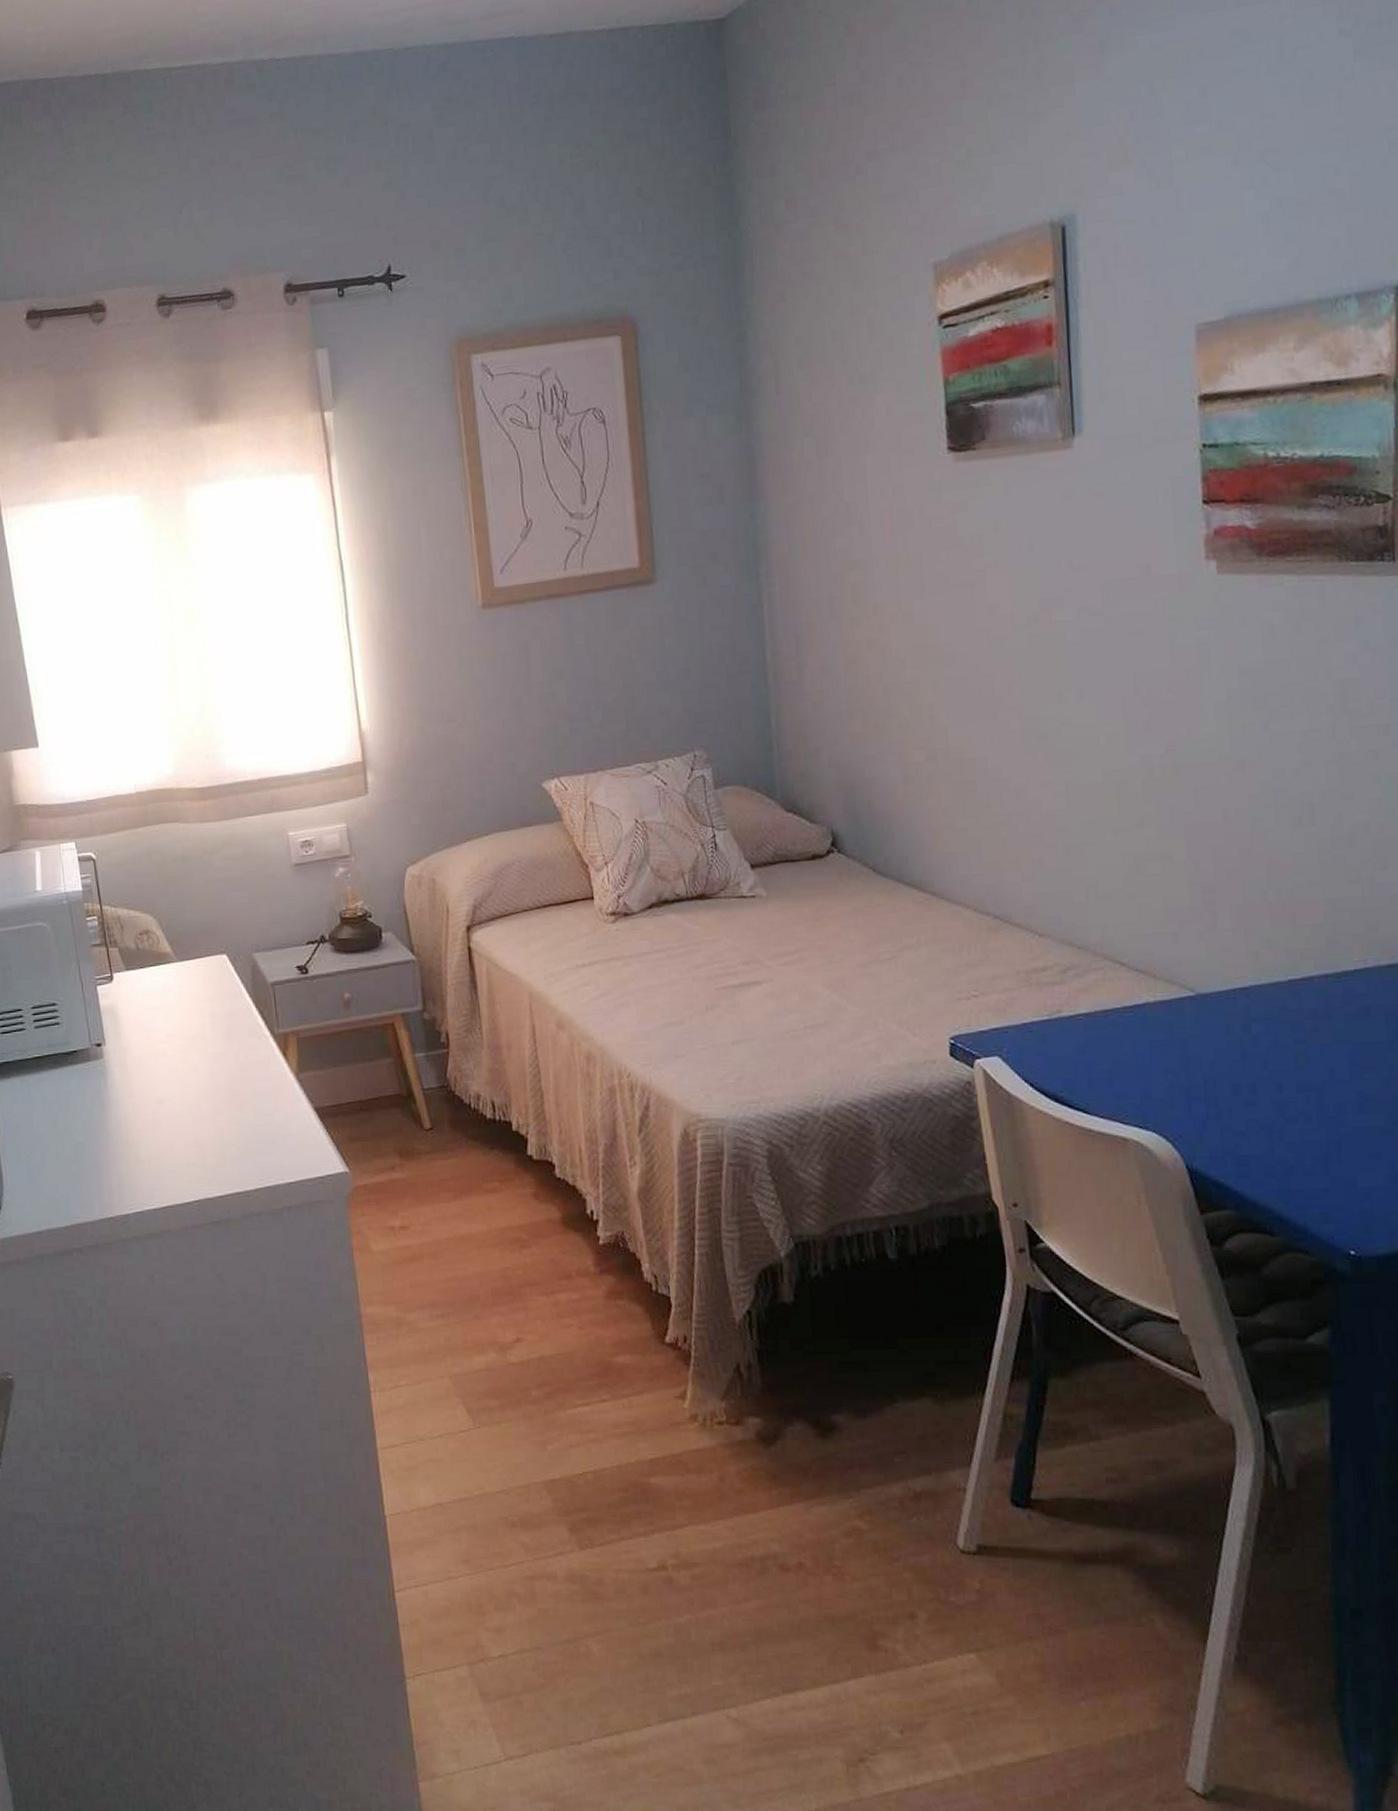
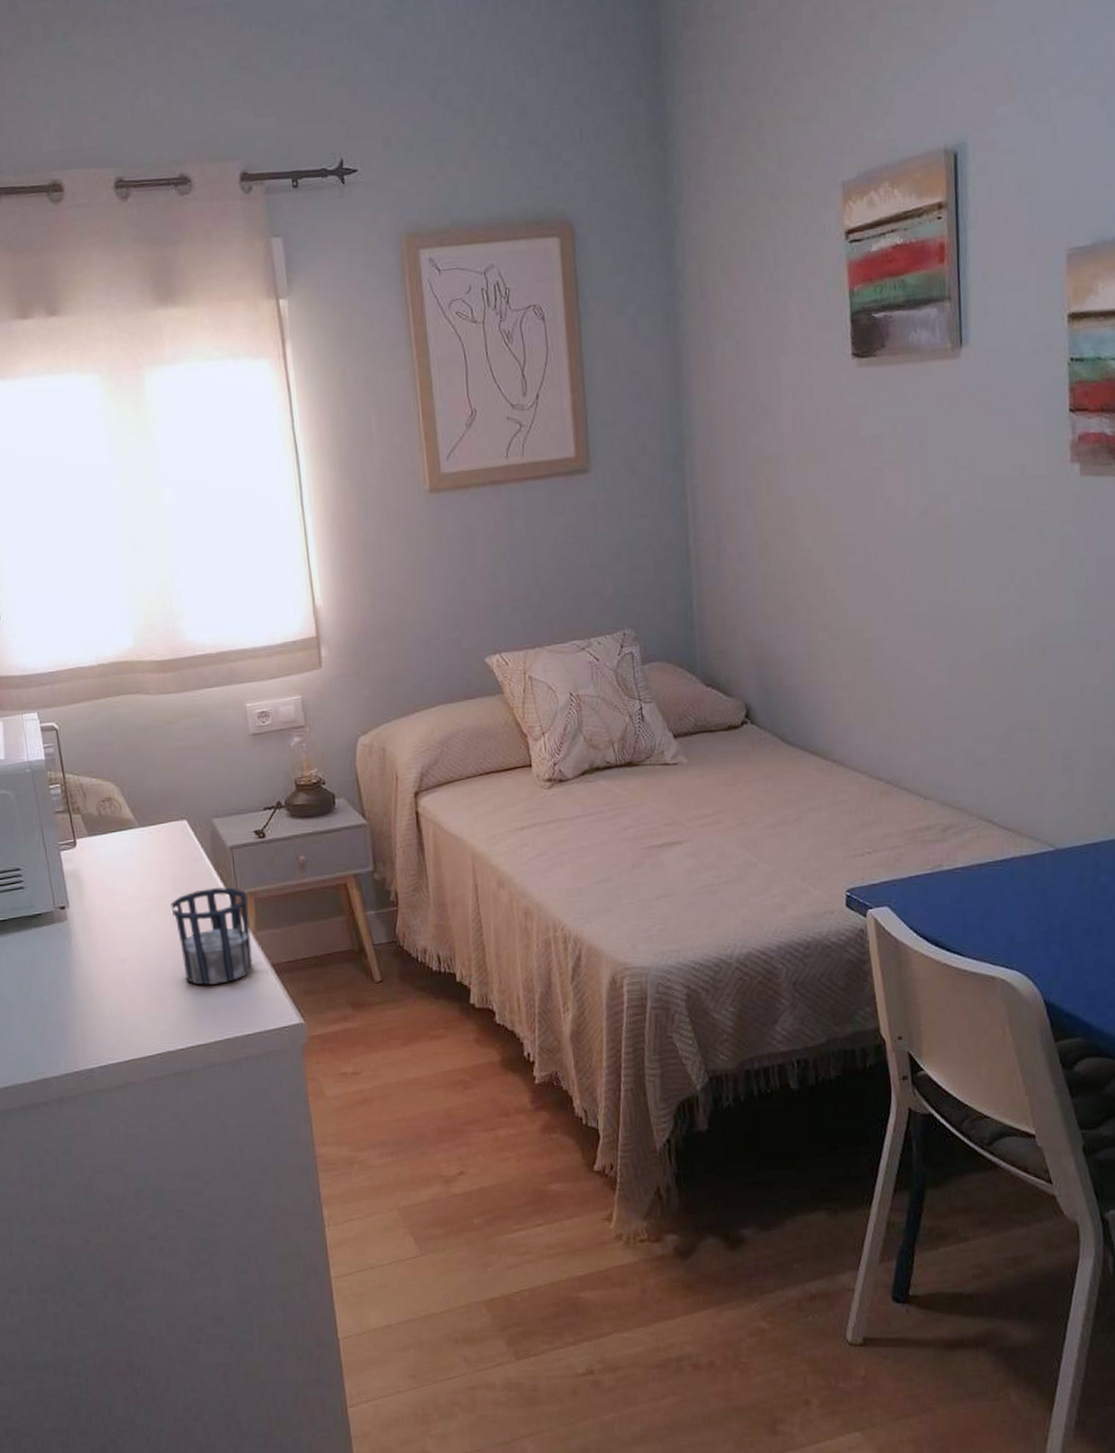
cup: none [209,1025,295,1129] -> present [171,887,253,985]

